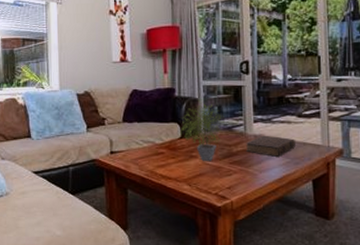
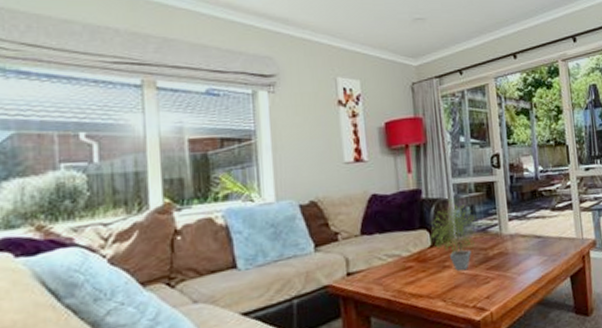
book: present [246,135,295,157] -> none [502,233,552,256]

